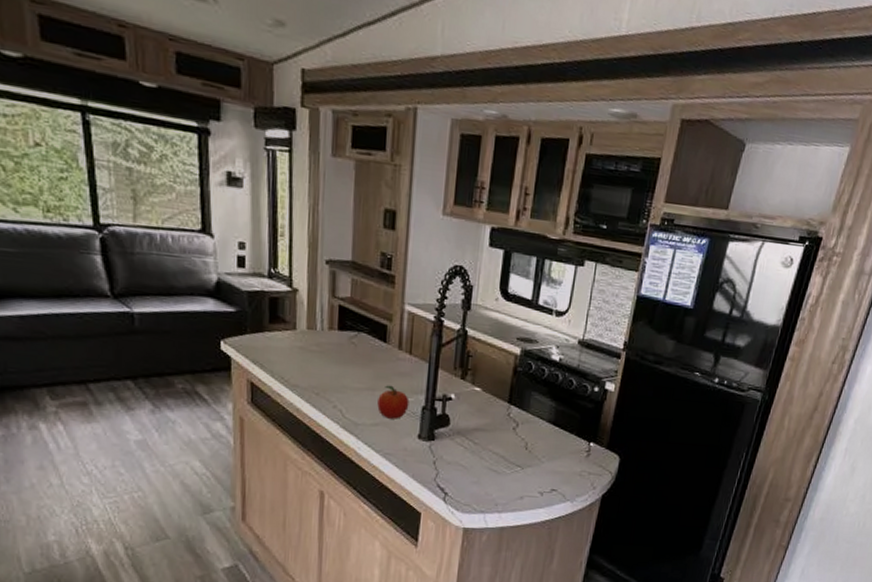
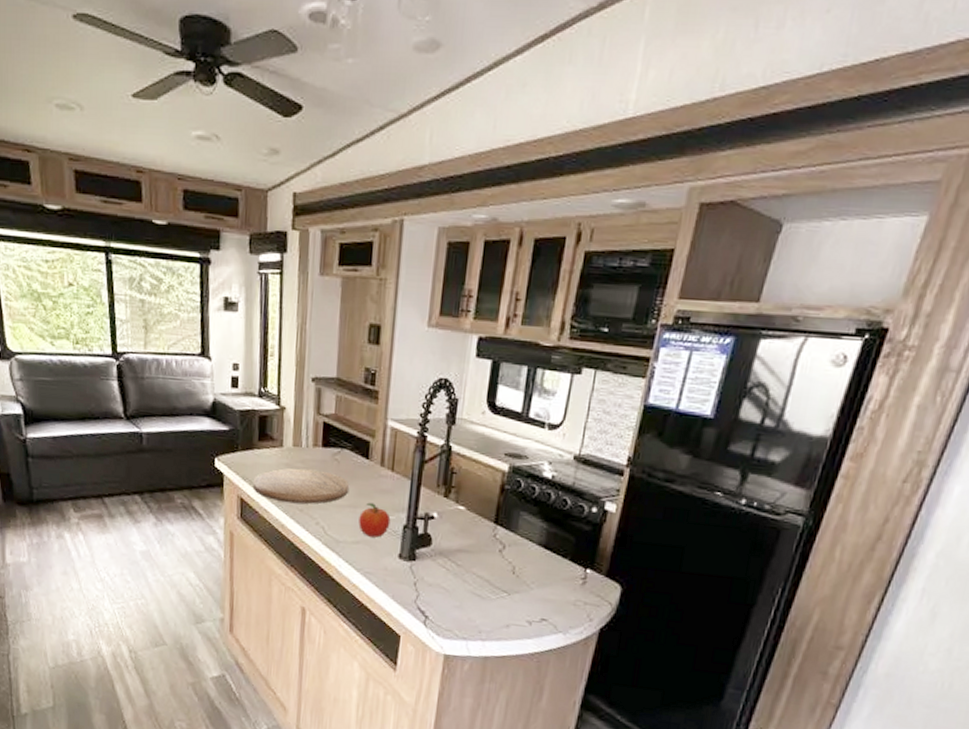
cutting board: none [264,351,366,388] -> present [252,468,349,504]

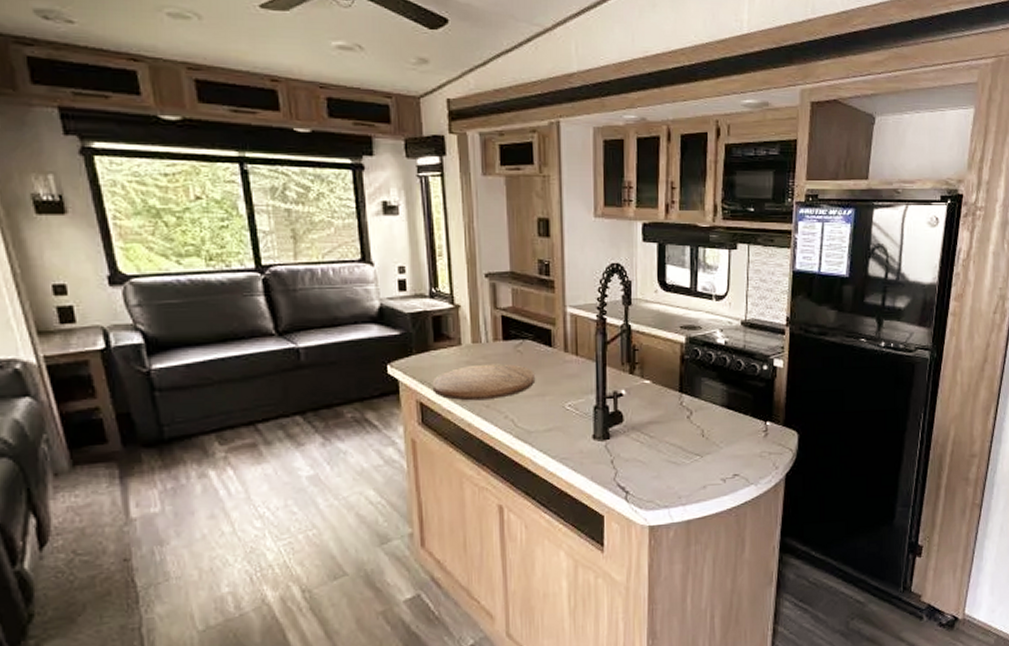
fruit: present [358,502,391,538] -> none [549,388,581,423]

